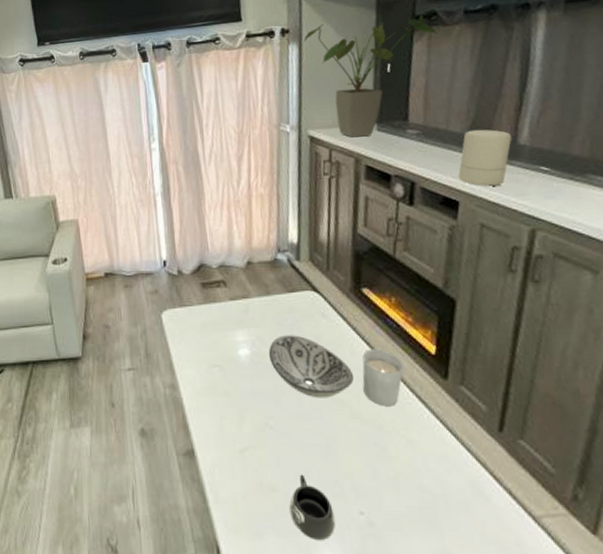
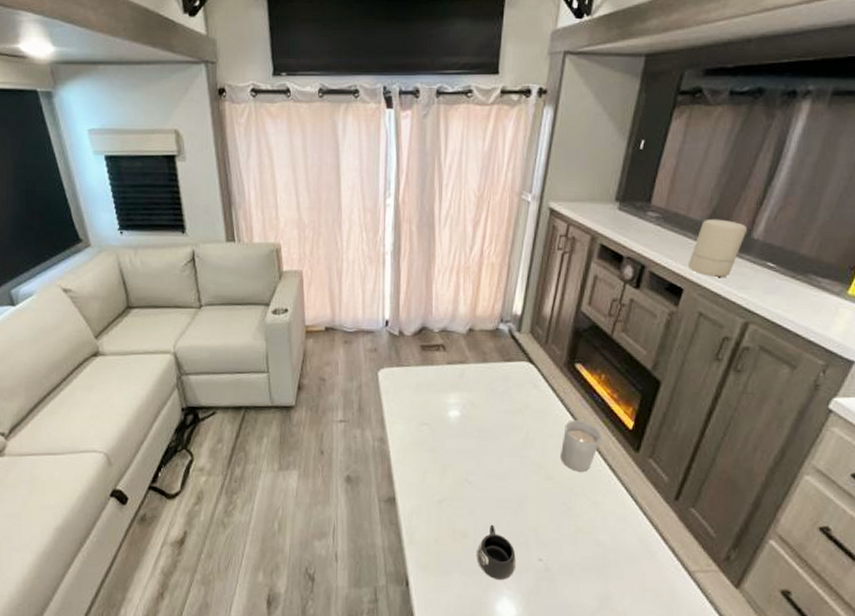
decorative bowl: present [268,335,354,398] -> none [477,401,553,461]
house plant: present [304,14,439,138] -> none [561,88,699,215]

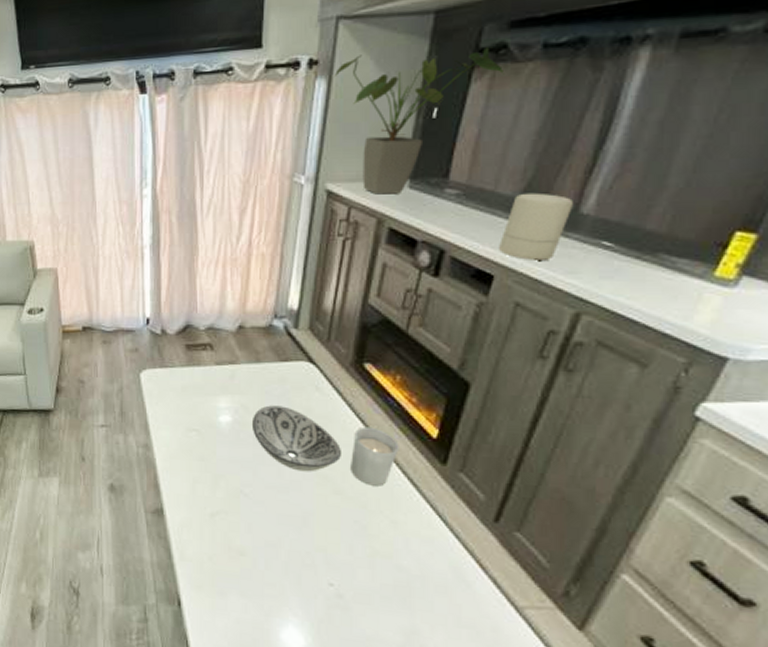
decorative bowl: none [477,401,553,461] -> present [251,405,341,472]
mug: present [477,524,517,580] -> none [257,542,303,605]
house plant: none [561,88,699,215] -> present [335,47,505,195]

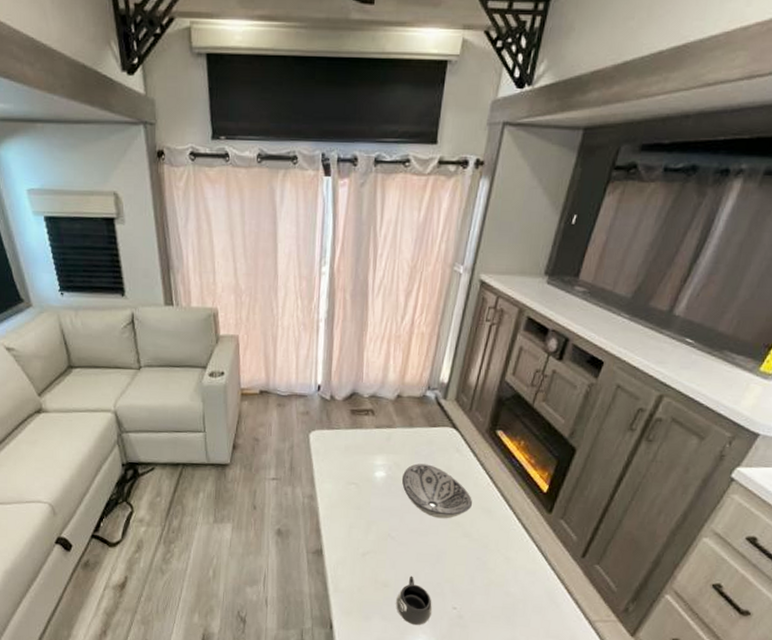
mug: none [257,542,303,605] -> present [396,576,433,625]
house plant: present [335,47,505,195] -> none [497,160,632,288]
candle holder: present [351,426,399,486] -> none [478,482,518,530]
candle: present [497,192,574,260] -> none [609,294,670,351]

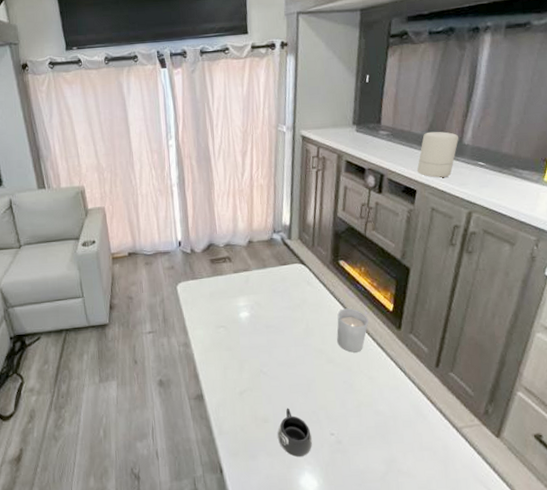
decorative bowl: present [401,463,472,519] -> none [264,299,330,349]
candle holder: none [478,482,518,530] -> present [337,308,369,353]
candle: none [609,294,670,351] -> present [416,131,459,178]

